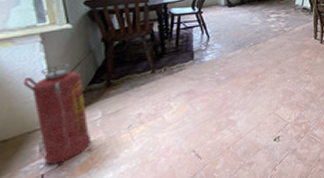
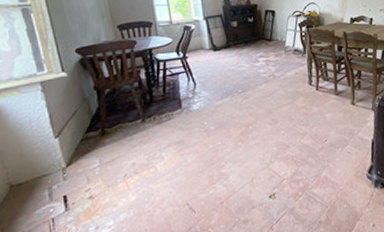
fire extinguisher: present [23,64,91,165] -> none [30,112,91,209]

